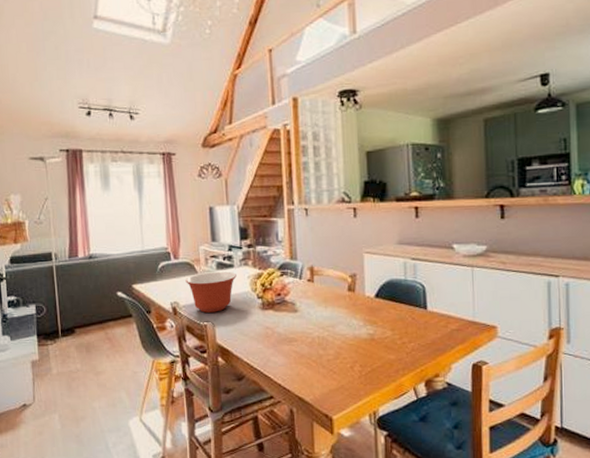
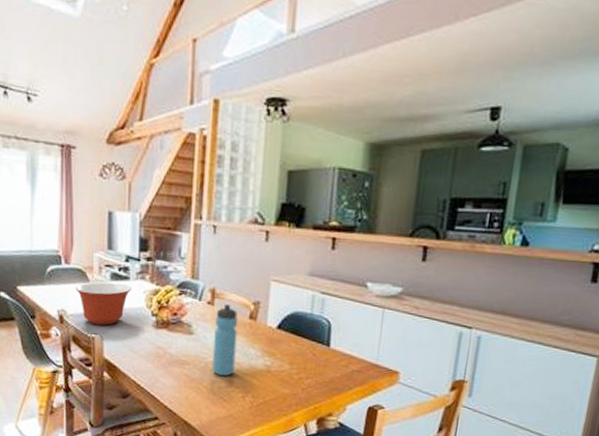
water bottle: none [316,280,340,348] -> present [212,304,238,376]

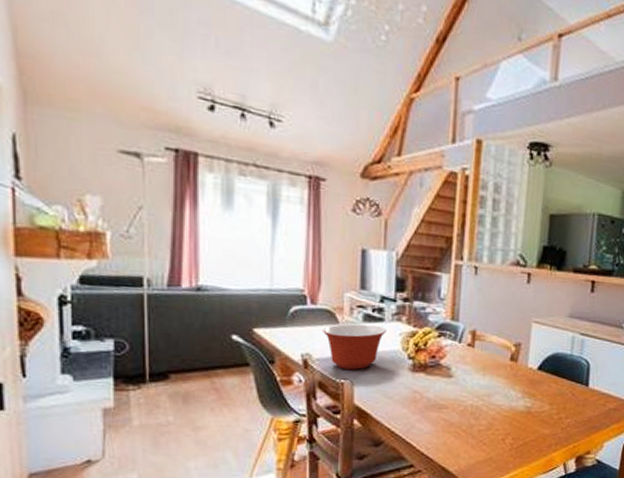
water bottle: present [212,304,238,376] -> none [472,346,499,419]

